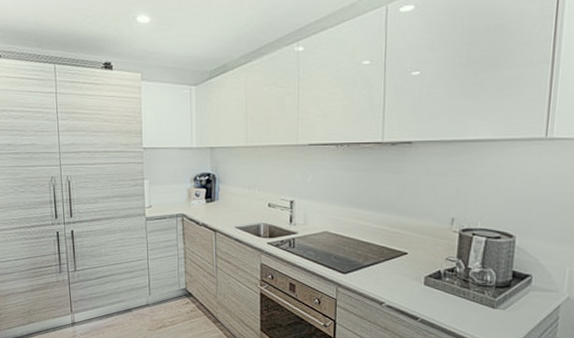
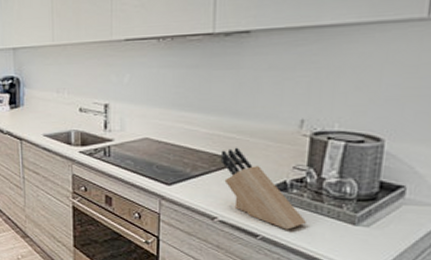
knife block: none [387,241,457,313] -> present [220,147,307,230]

